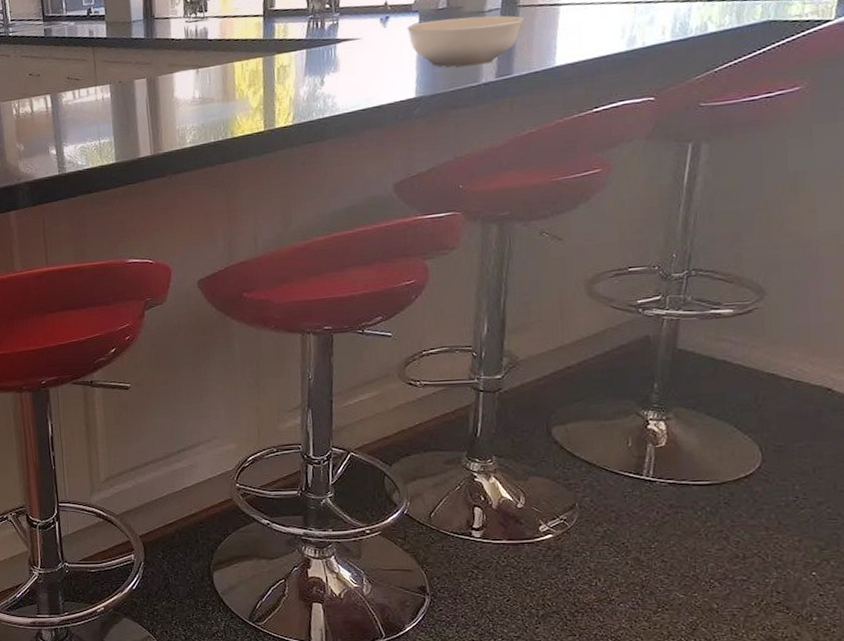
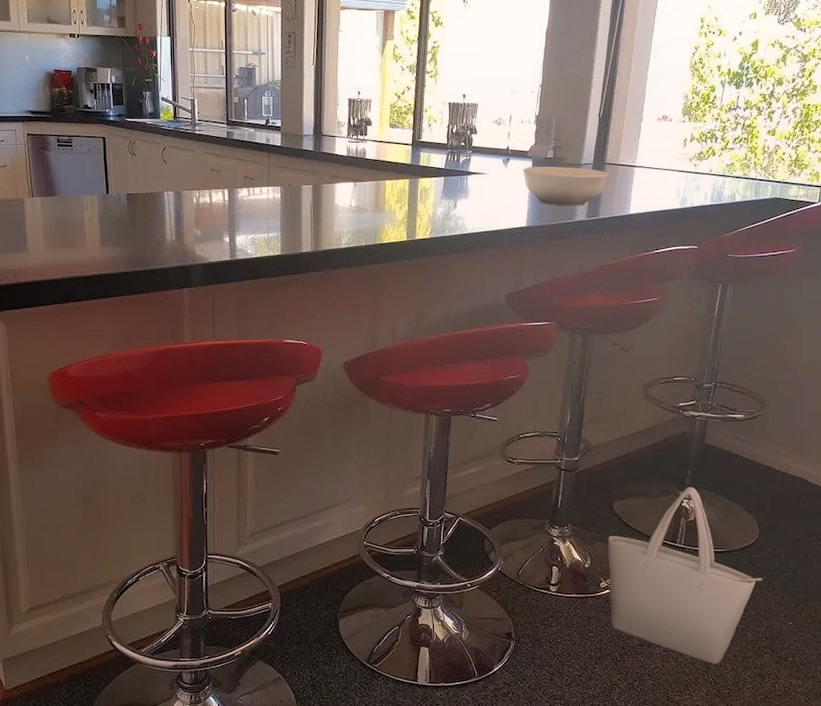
shopping bag: none [547,404,770,625] -> present [608,486,763,664]

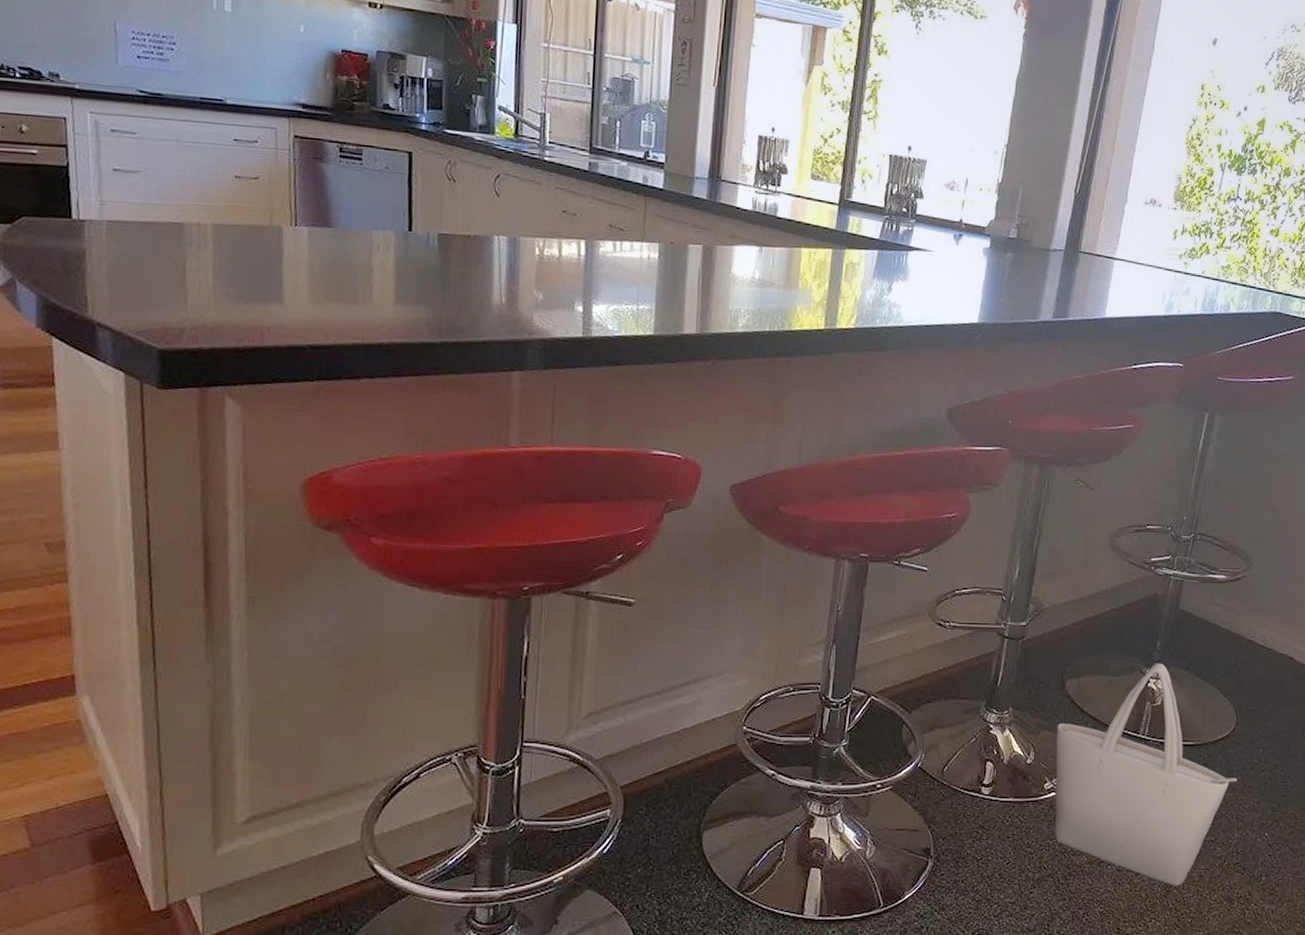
bowl: present [523,166,610,206] -> none [978,247,1085,302]

